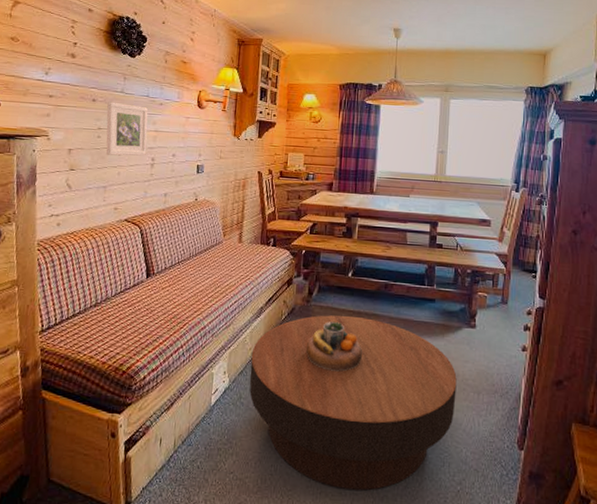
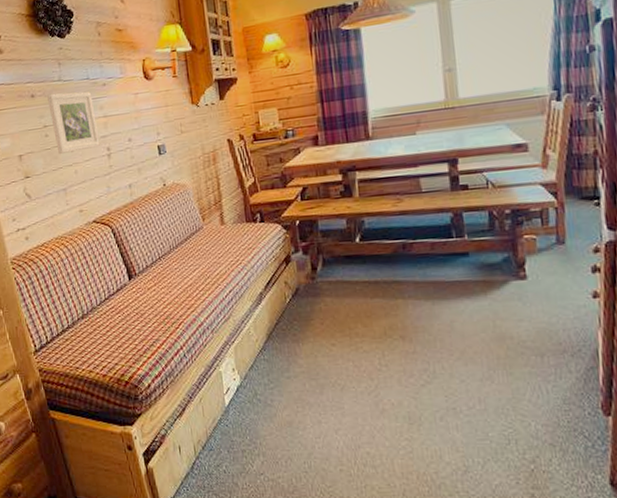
coffee table: present [249,315,457,491] -> none [259,287,514,480]
decorative bowl: present [305,321,363,372] -> none [319,295,389,353]

